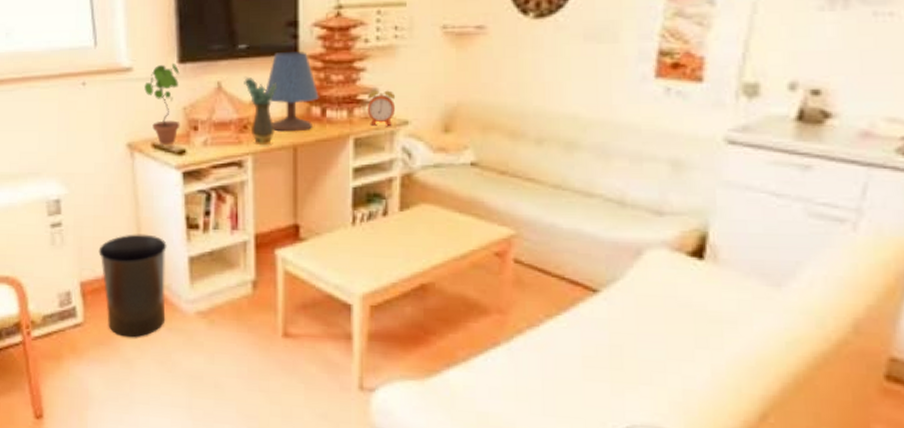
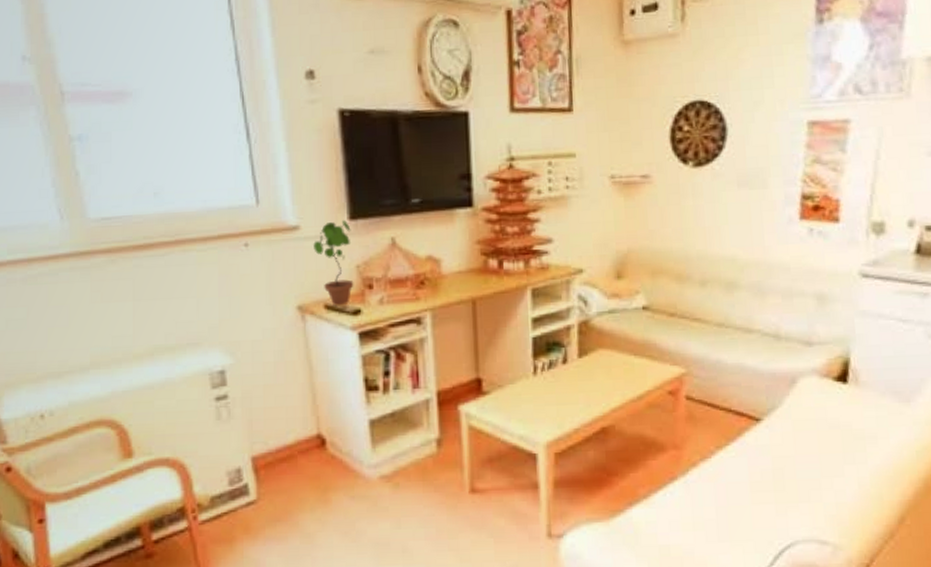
waste bin: present [98,234,167,338] -> none [271,400,347,510]
vase: present [244,76,278,144] -> none [419,231,453,300]
table lamp: present [265,52,319,132] -> none [441,204,496,286]
alarm clock: present [367,90,396,126] -> none [542,240,571,276]

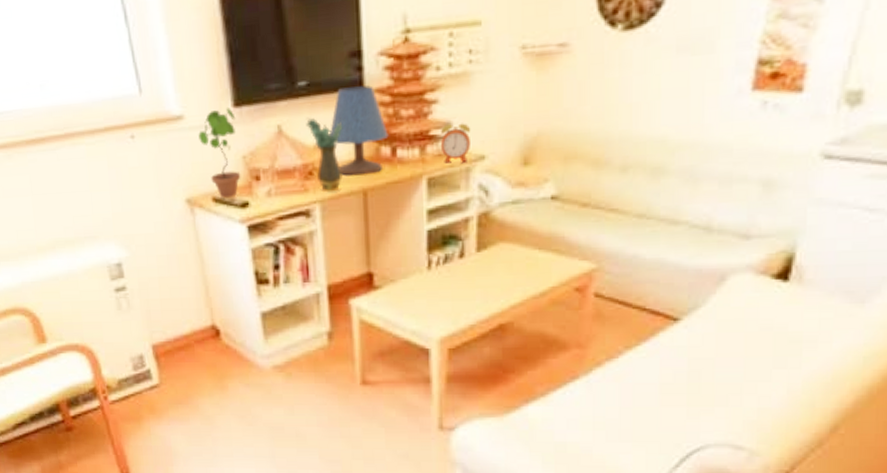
vase: none [419,231,453,300] -> present [306,117,343,191]
table lamp: none [441,204,496,286] -> present [330,85,389,176]
alarm clock: none [542,240,571,276] -> present [440,123,472,163]

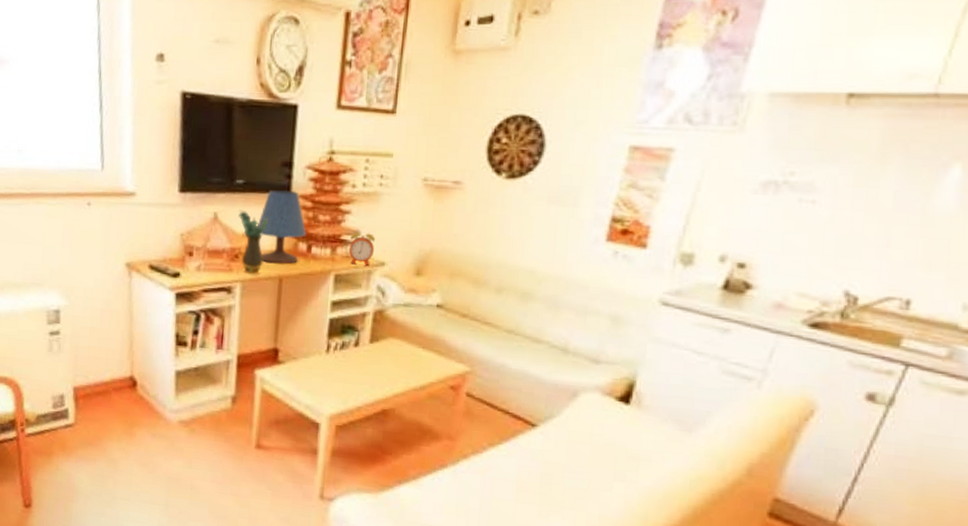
potted plant: present [198,108,241,199] -> none [145,192,180,268]

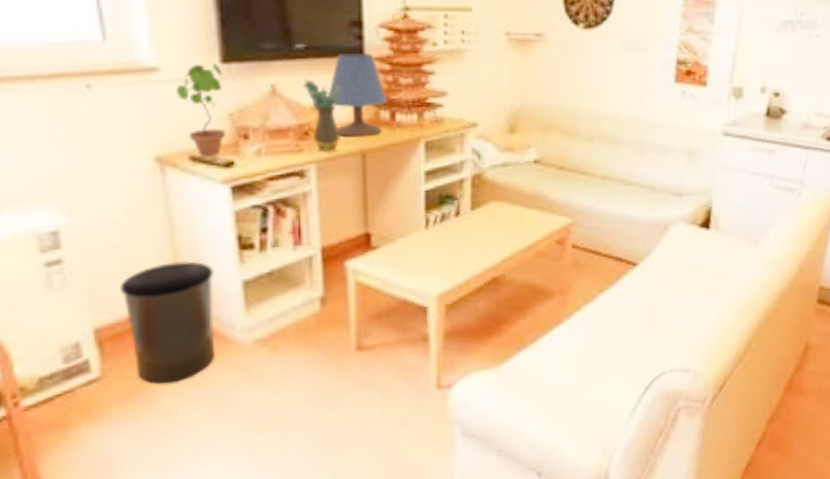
waste bin: none [92,346,157,441] -> present [119,261,216,384]
potted plant: none [145,192,180,268] -> present [176,63,226,158]
alarm clock: present [348,232,376,266] -> none [437,93,465,129]

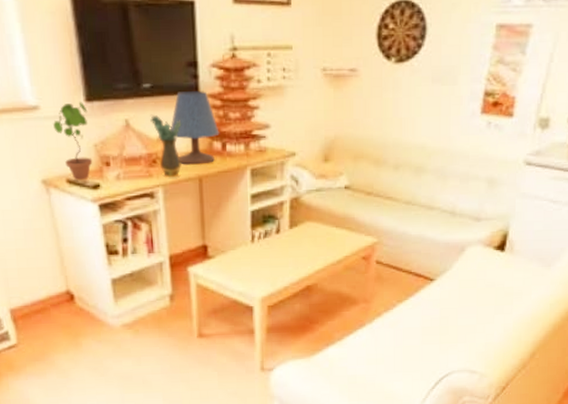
waste bin: present [119,261,216,384] -> none [24,262,95,352]

